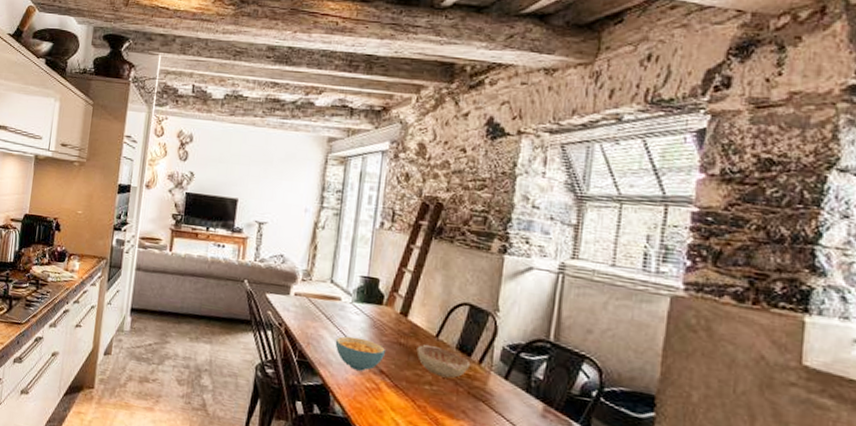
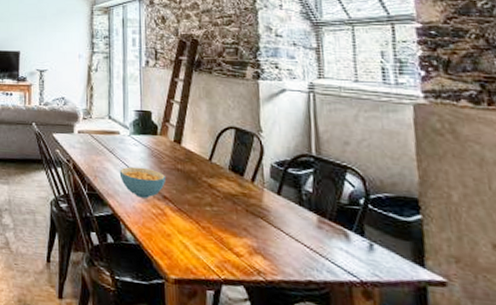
decorative bowl: present [416,344,471,379] -> none [193,167,245,198]

